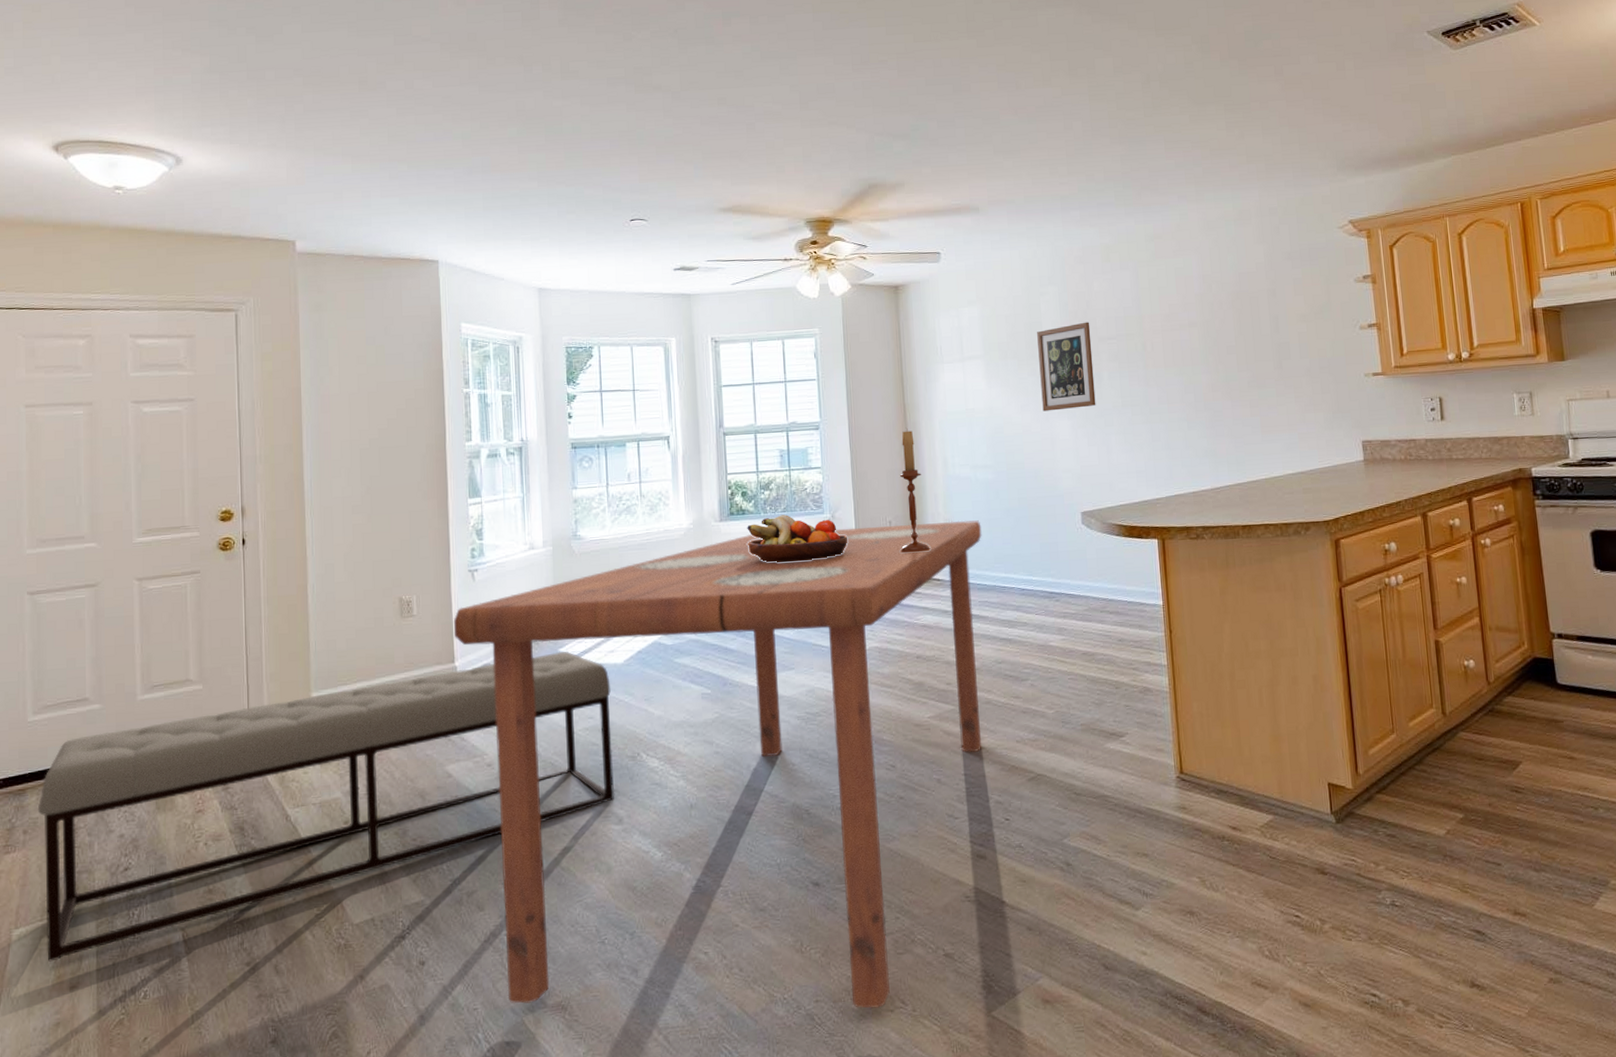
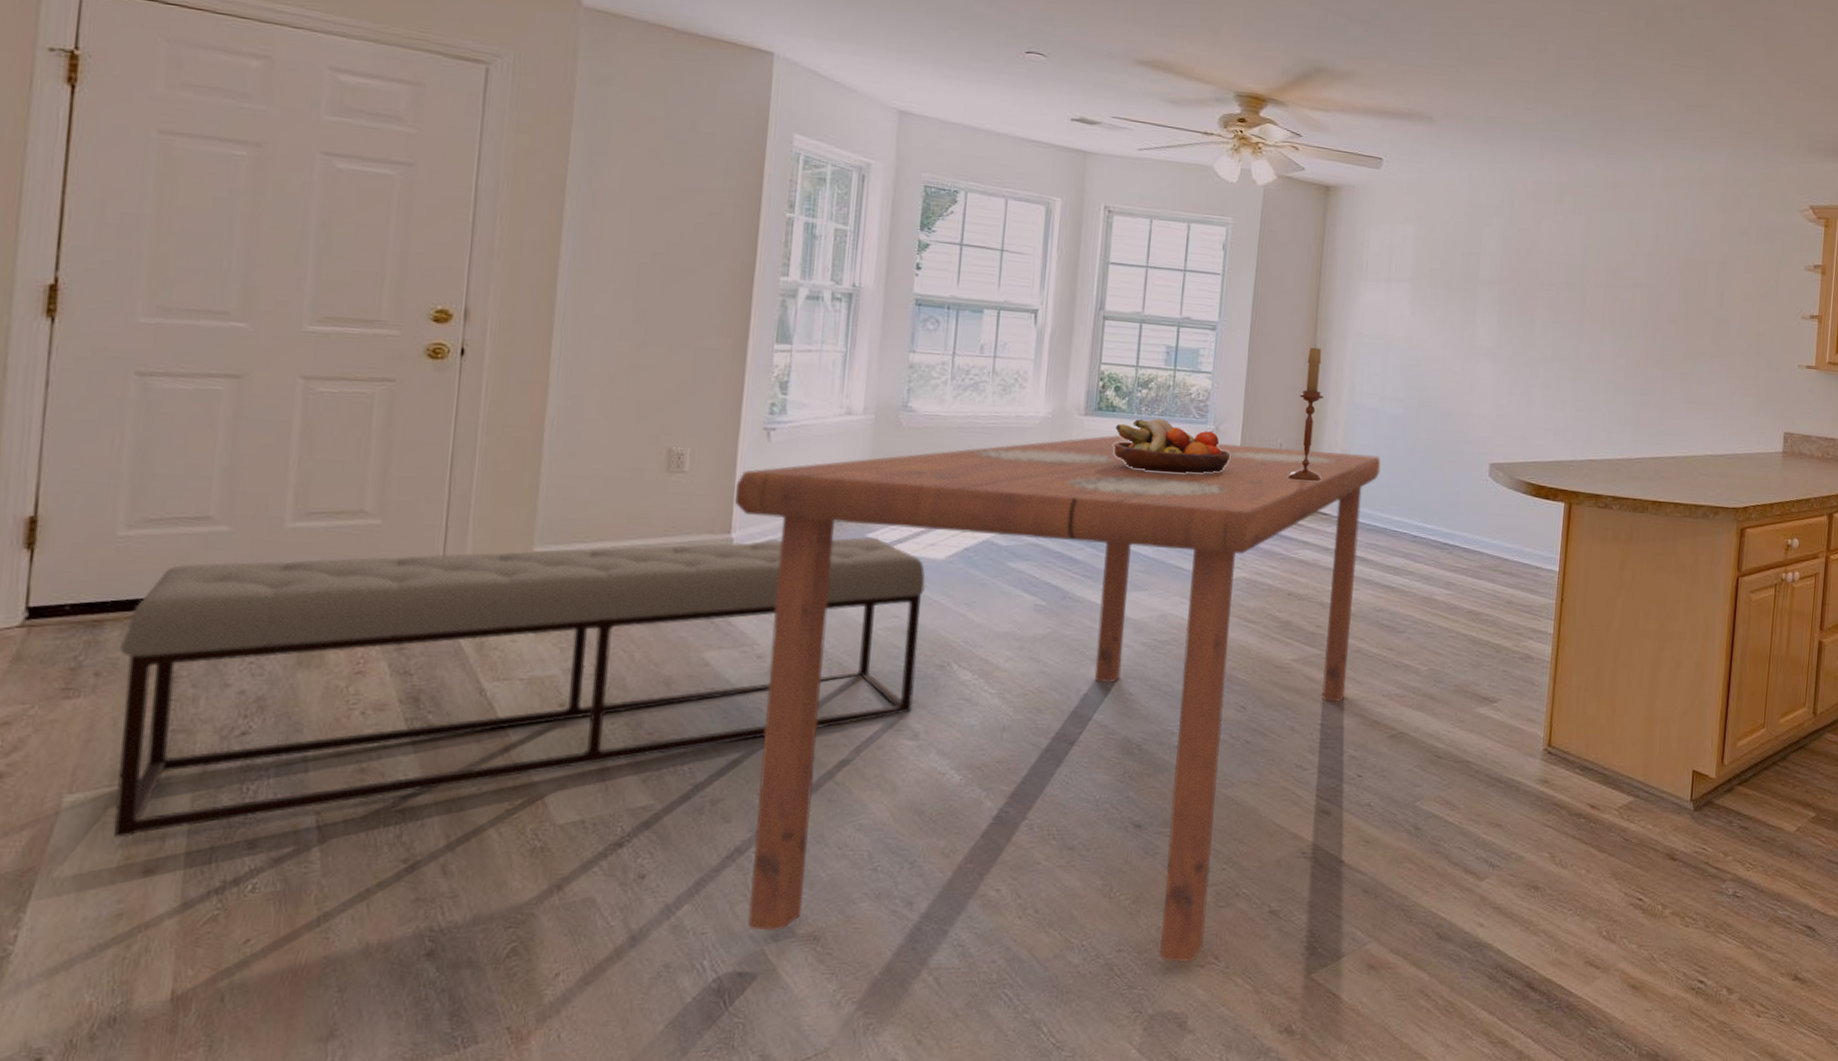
wall art: present [1037,322,1096,412] -> none [1466,262,1532,353]

